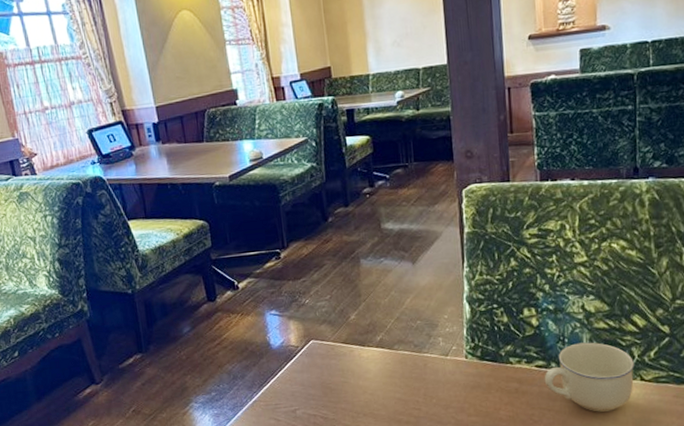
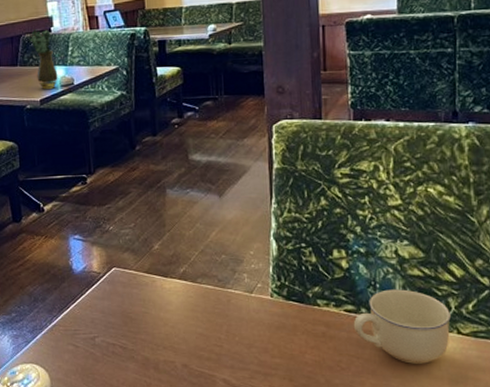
vase: none [214,101,246,165] -> present [30,27,58,89]

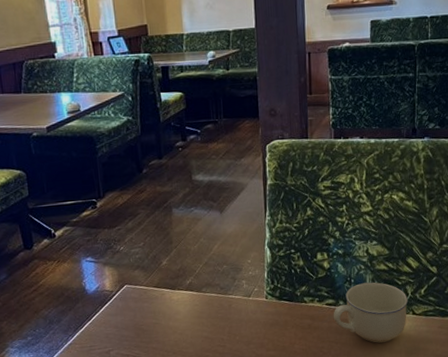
vase: present [30,27,58,89] -> none [33,53,64,116]

